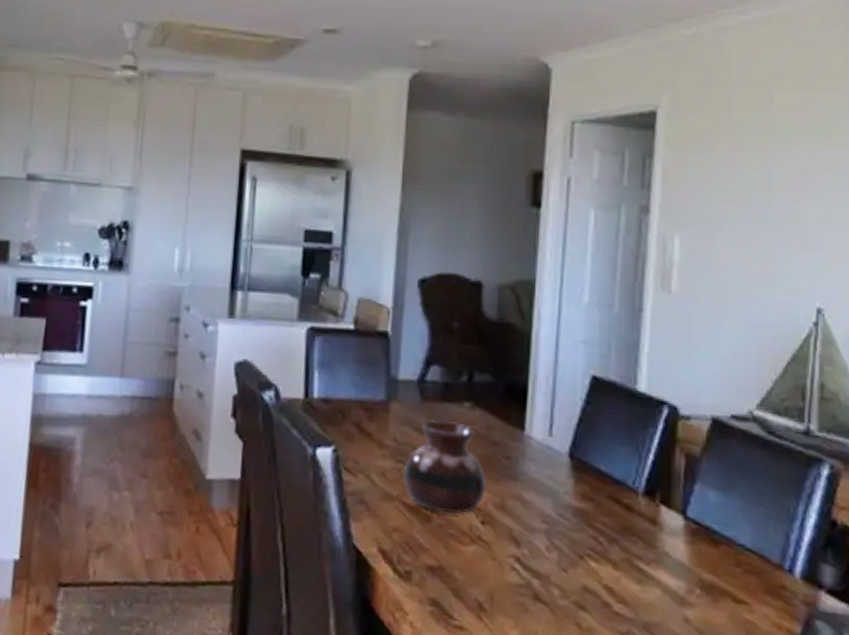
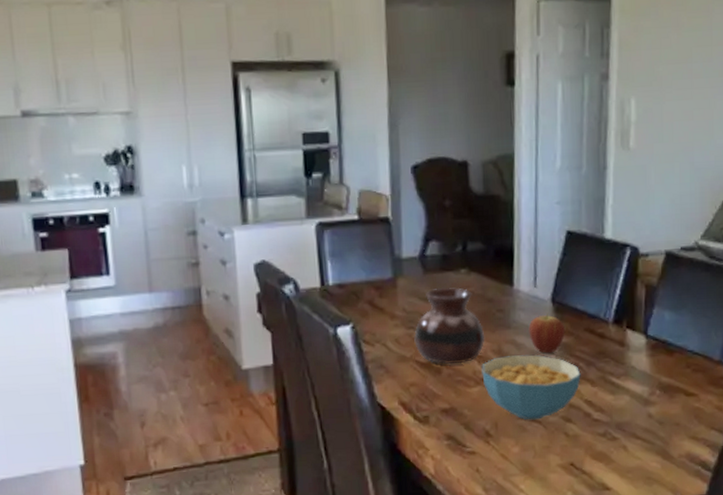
cereal bowl: none [479,513,601,600] -> present [482,354,581,420]
fruit: none [539,469,583,519] -> present [528,313,565,354]

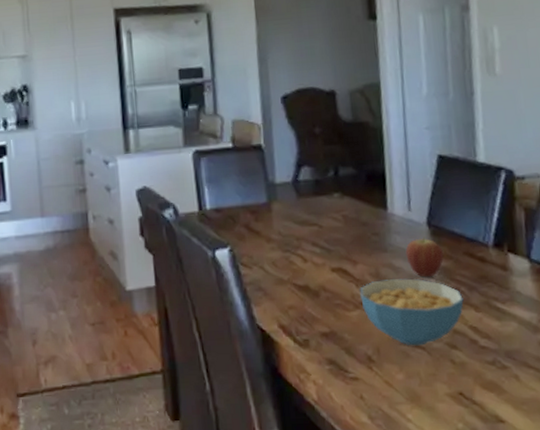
vase: present [414,287,484,364] -> none [290,211,361,287]

